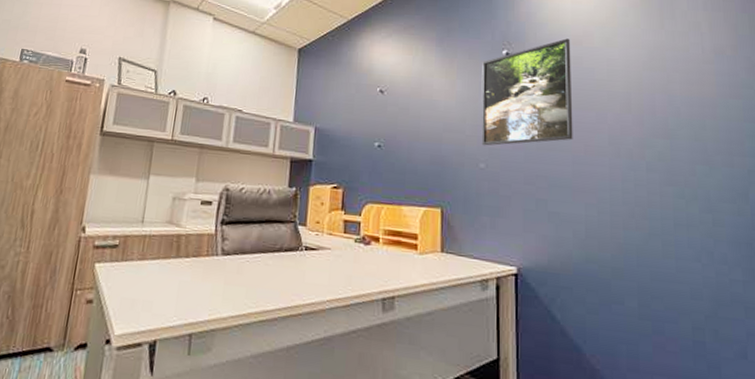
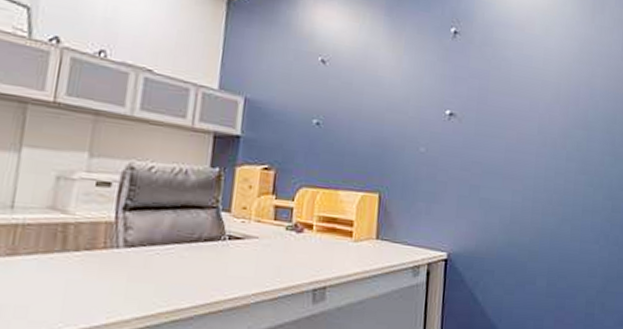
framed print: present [481,38,573,146] -> none [423,22,514,129]

